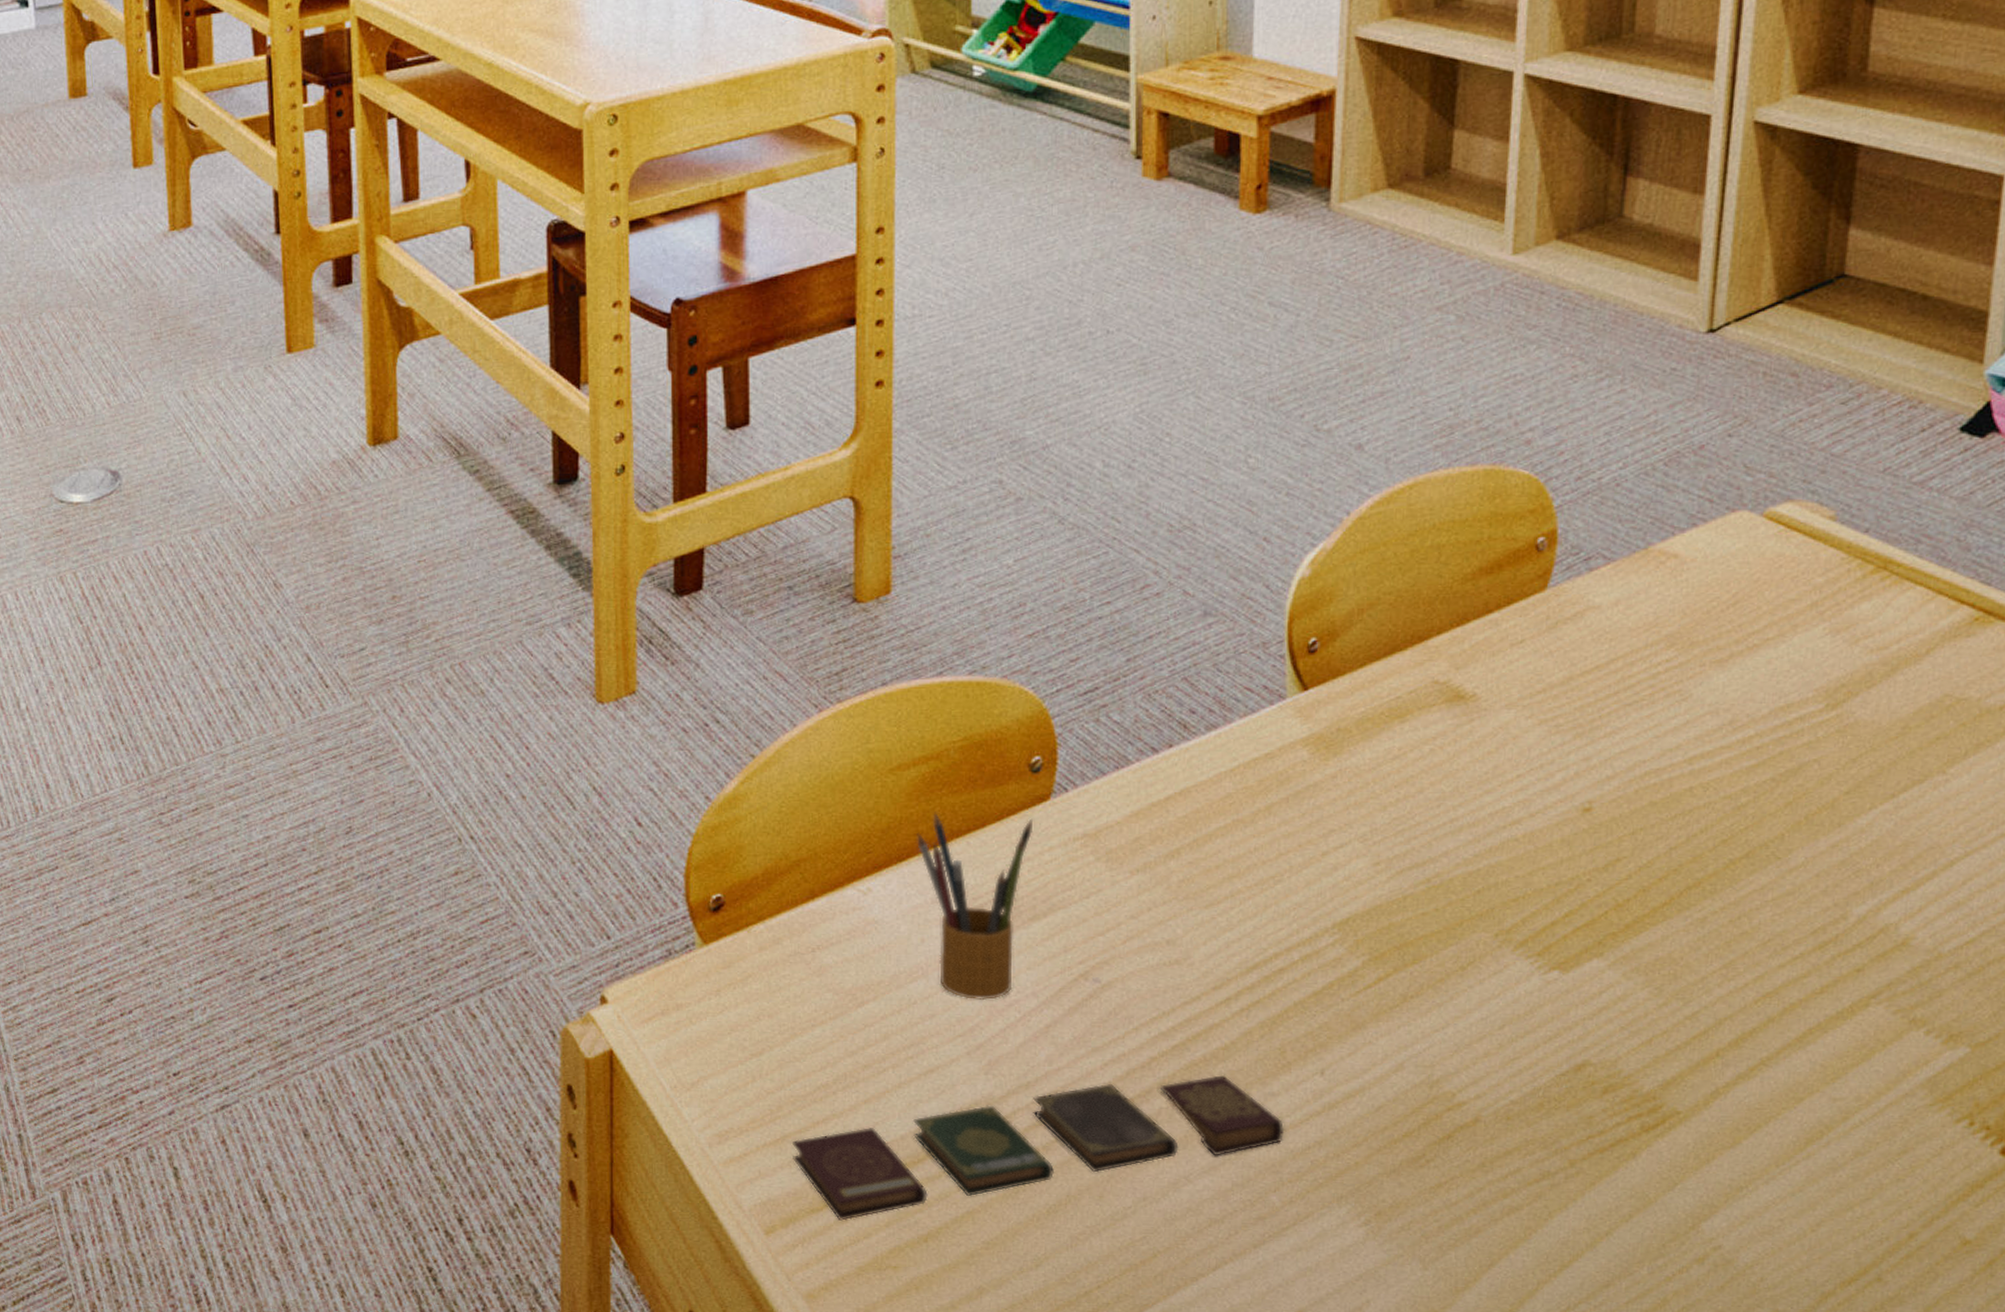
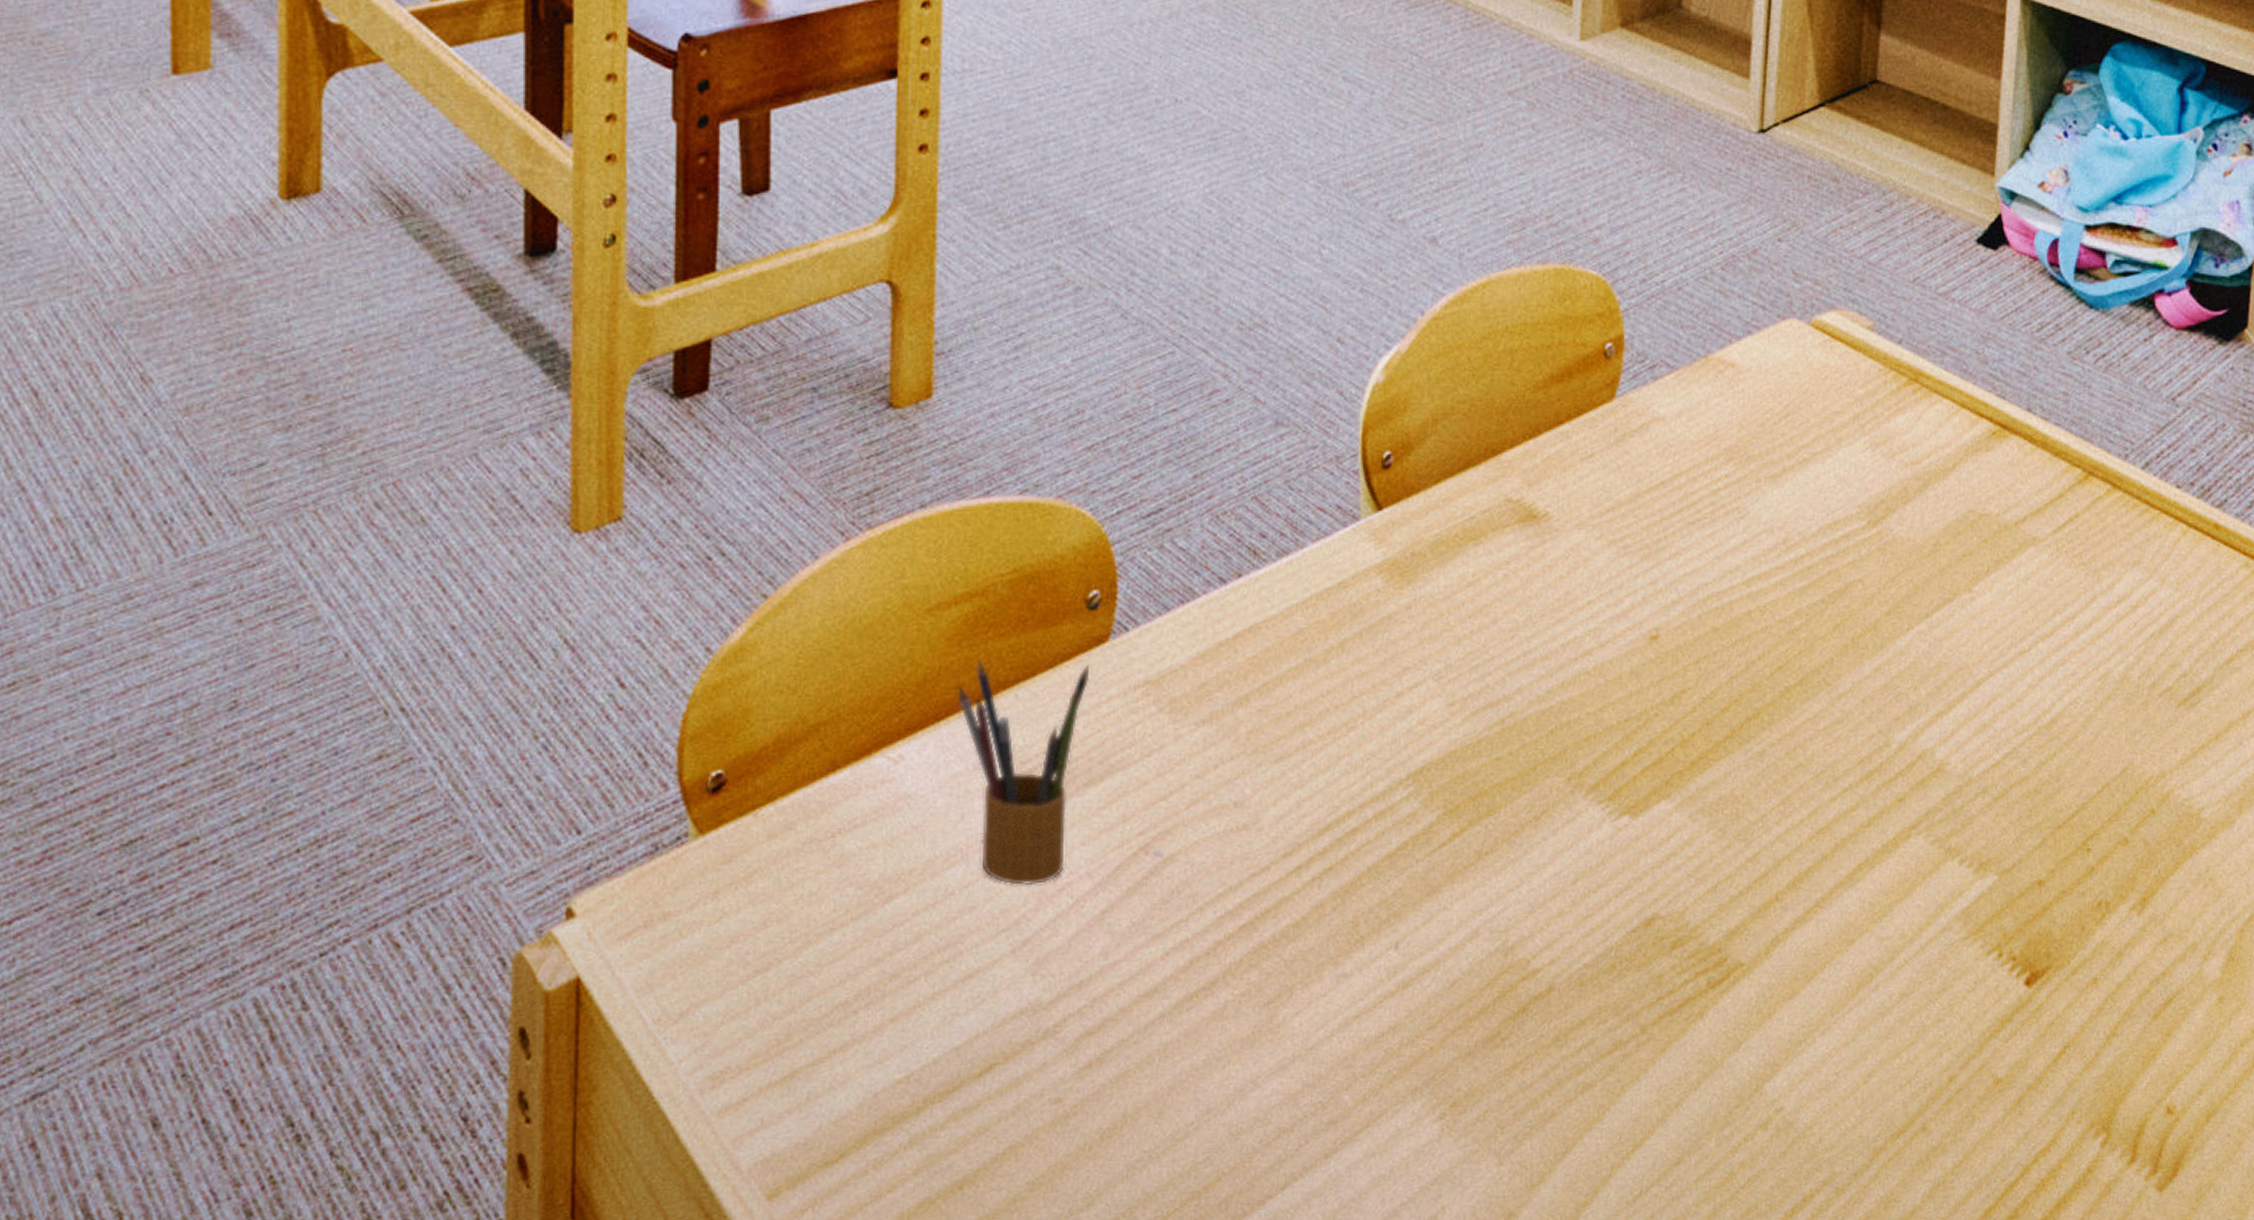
book: present [791,1074,1285,1222] -> none [802,956,1358,1174]

